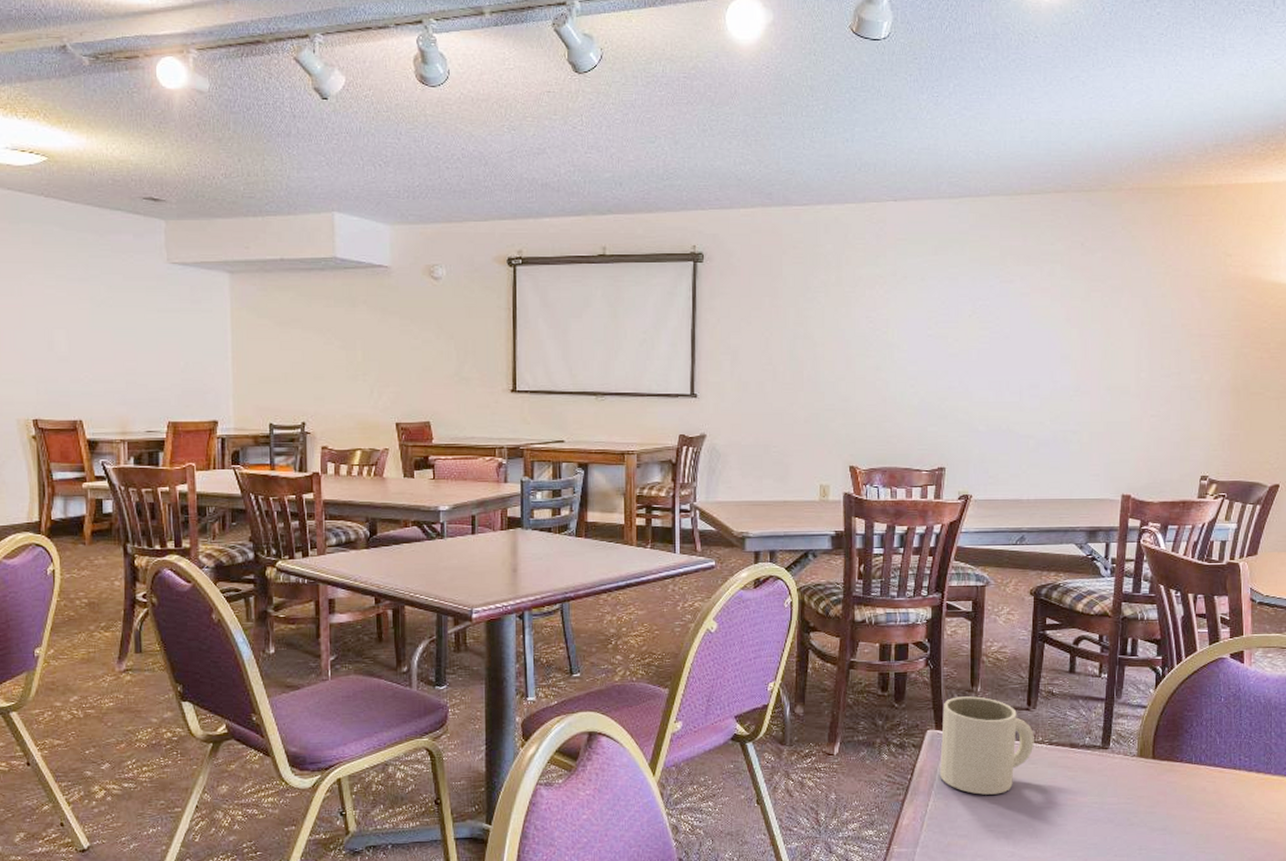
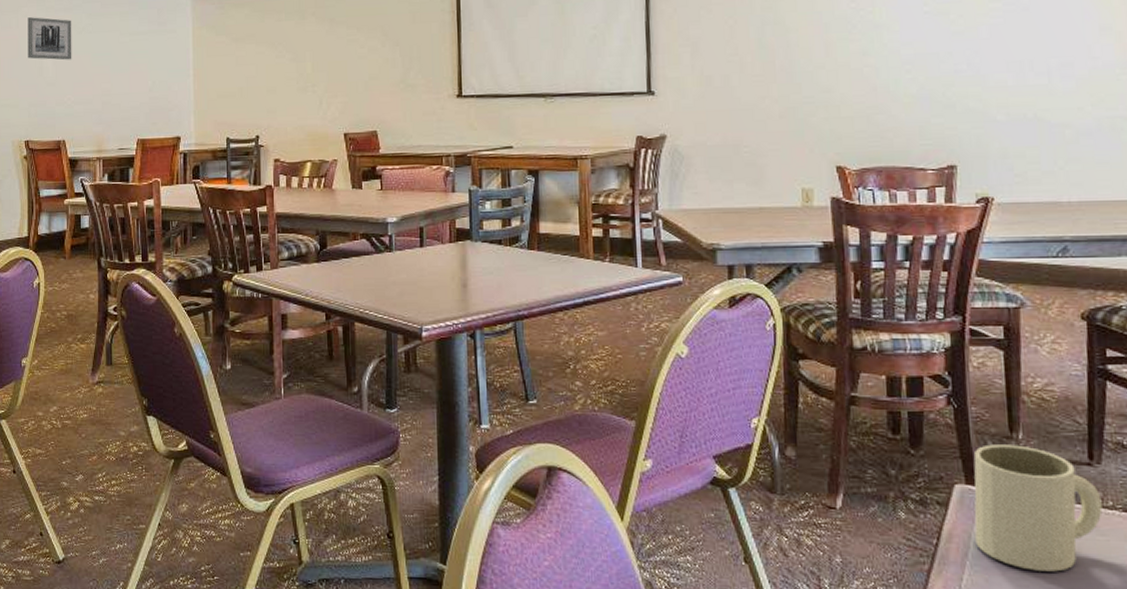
wall art: none [33,286,89,335] -> present [27,17,72,60]

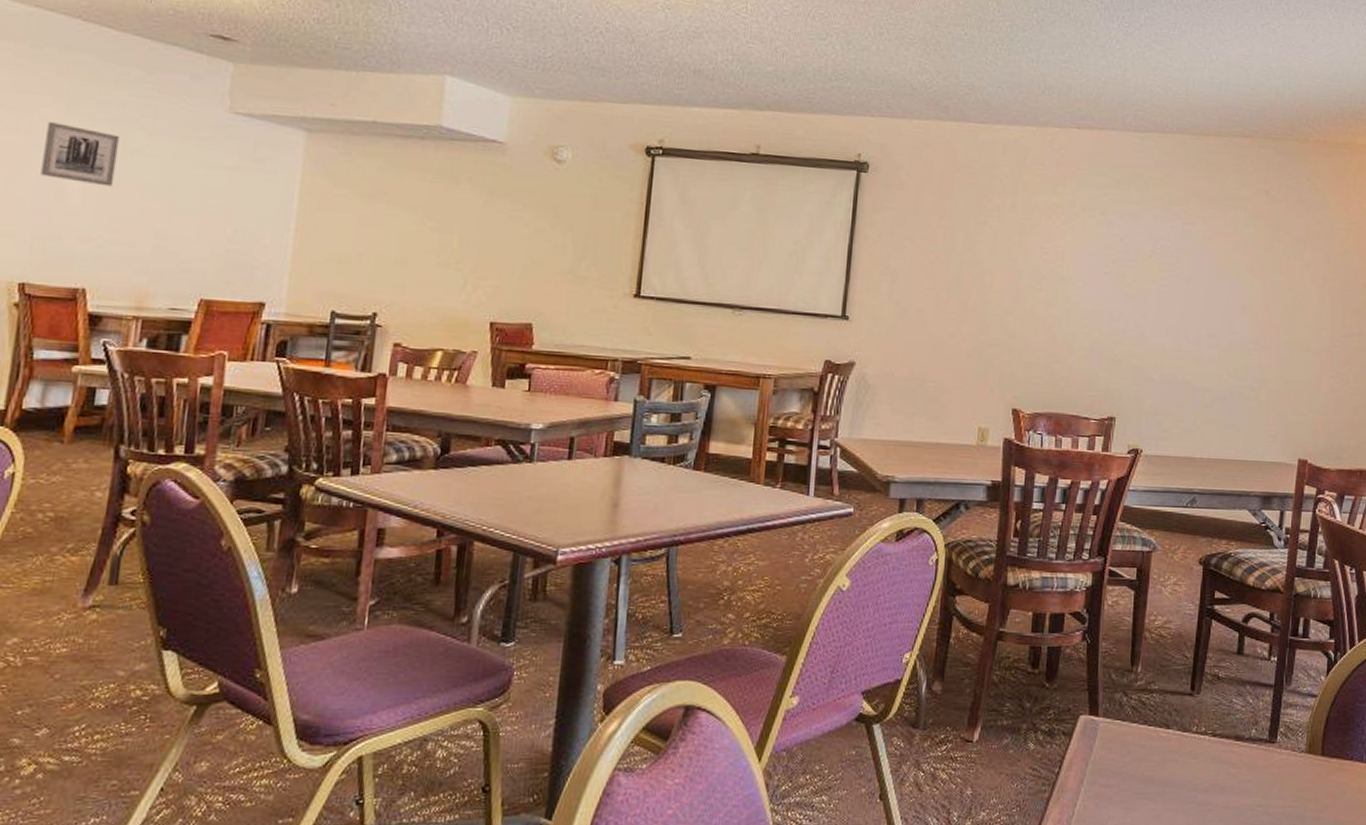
mug: present [974,444,1103,572] -> none [1091,677,1197,794]

